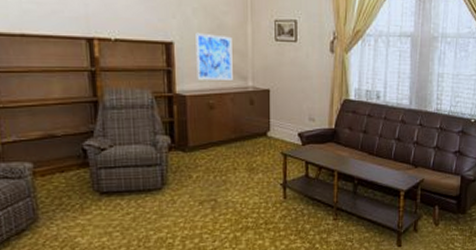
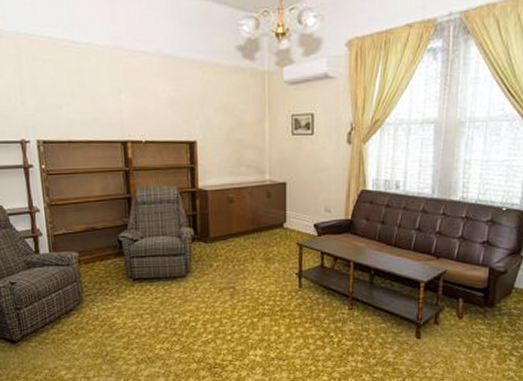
wall art: present [195,32,233,80] -> none [216,131,251,176]

